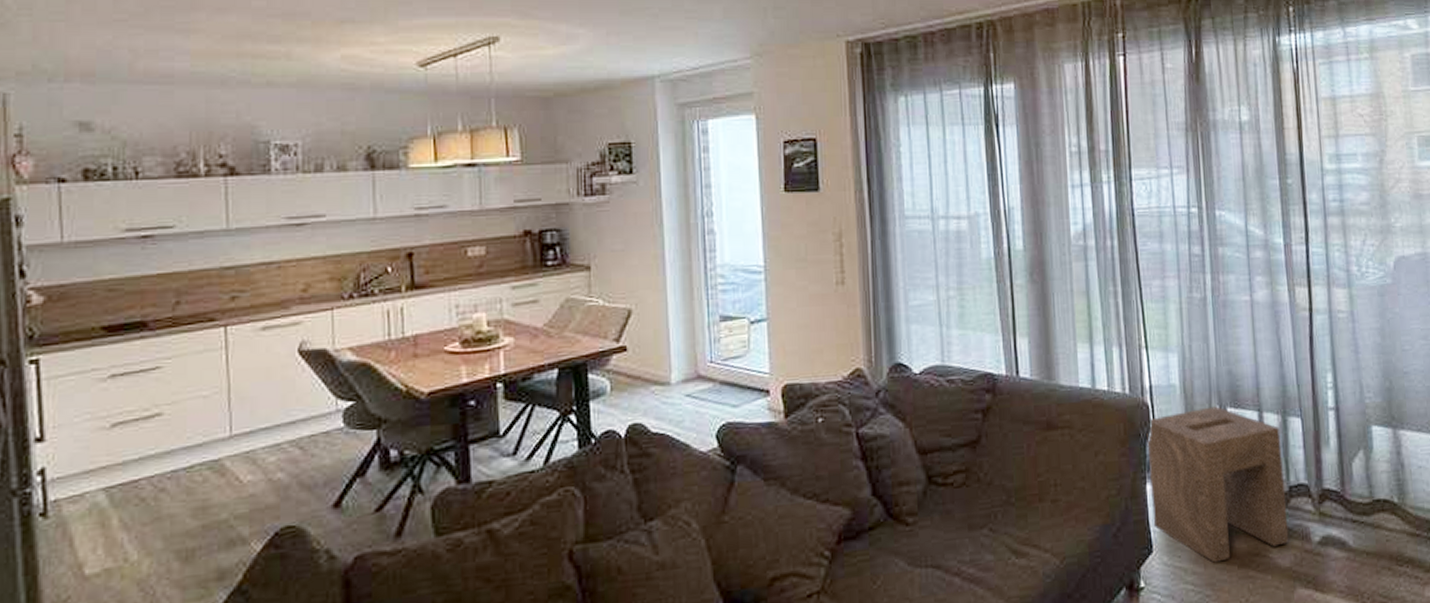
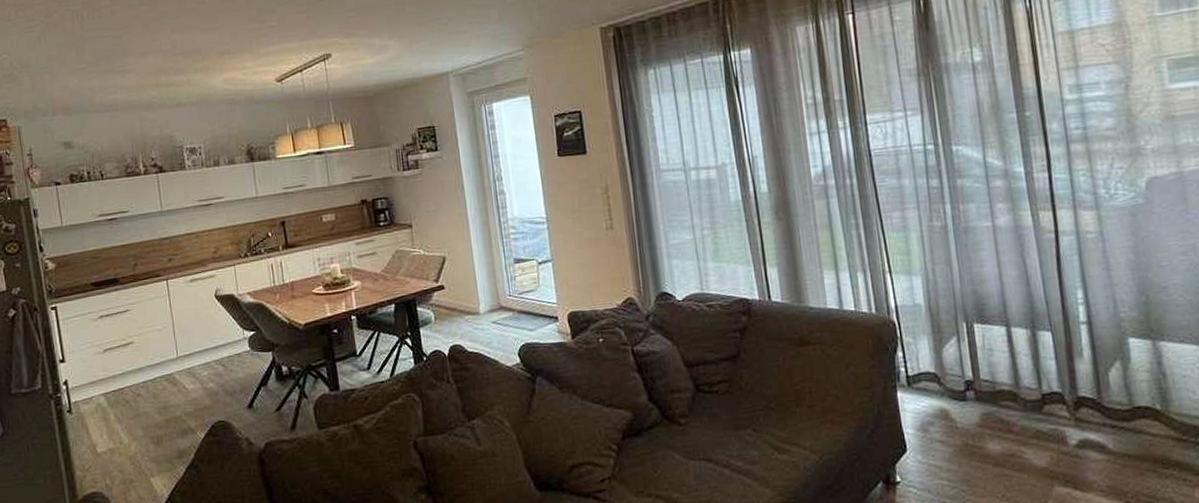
stool: present [1146,406,1289,563] -> none [895,322,1044,462]

